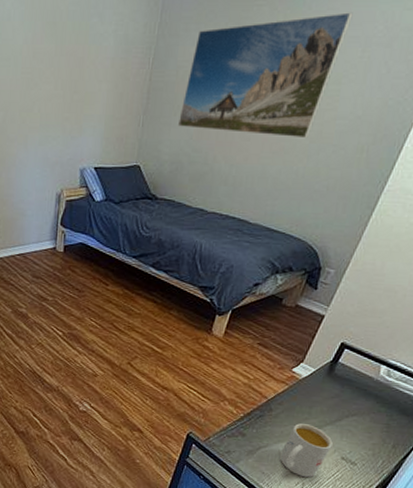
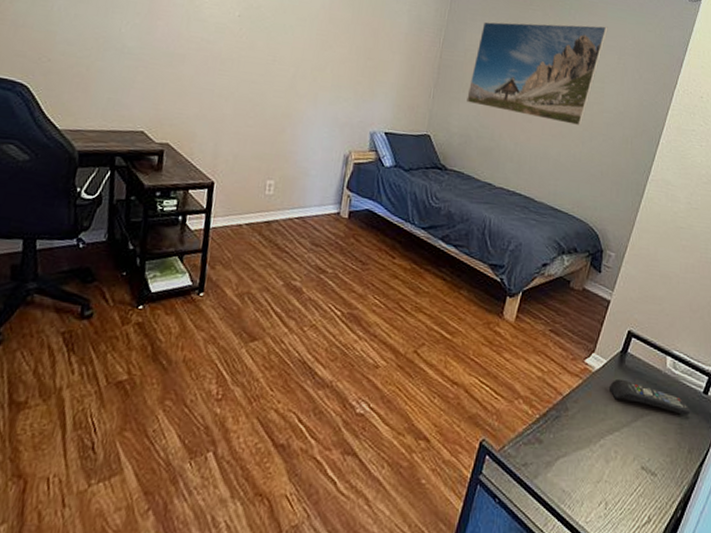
mug: present [279,423,333,477] -> none [579,425,631,494]
remote control: none [316,385,401,417] -> present [610,378,691,415]

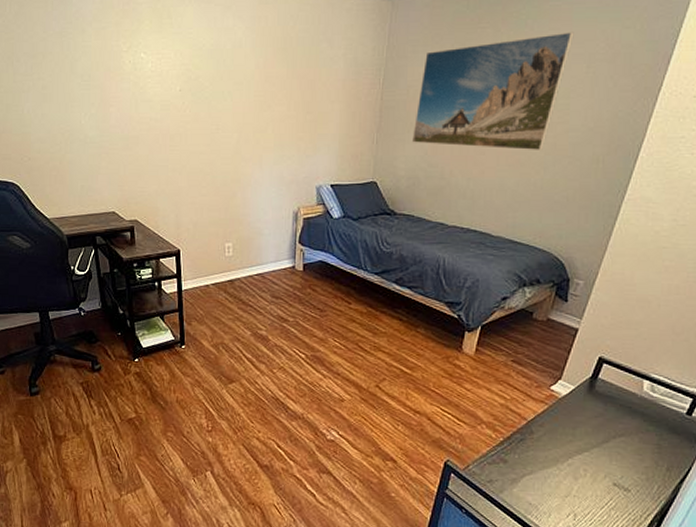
remote control: present [610,378,691,415] -> none [578,403,671,436]

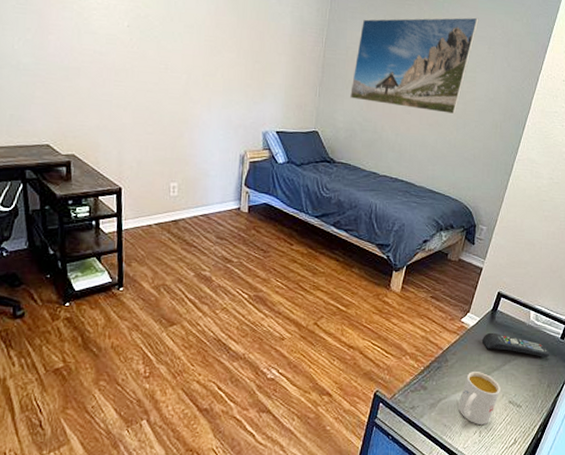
mug: none [546,447,602,507] -> present [457,372,500,424]
remote control: none [578,403,671,436] -> present [482,332,550,357]

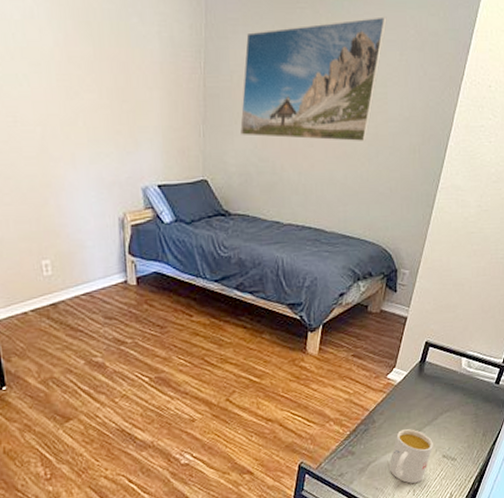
remote control: present [482,332,550,357] -> none [411,385,485,406]

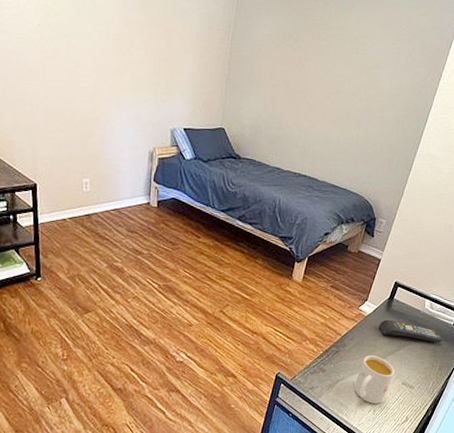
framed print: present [240,16,387,141] -> none [256,12,385,110]
remote control: none [411,385,485,406] -> present [379,319,443,343]

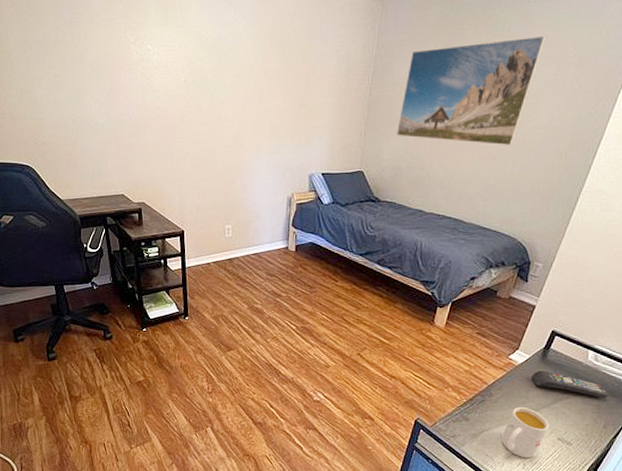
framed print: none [256,12,385,110] -> present [397,36,547,145]

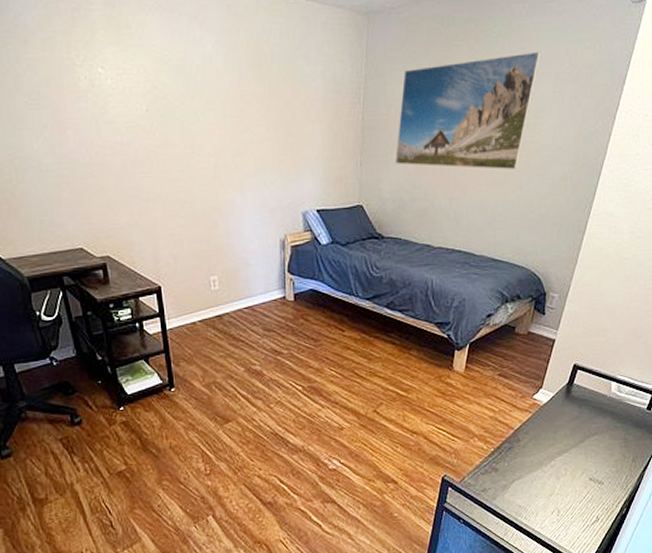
mug: present [501,407,549,458] -> none [532,450,579,504]
remote control: present [531,370,609,398] -> none [558,407,635,431]

